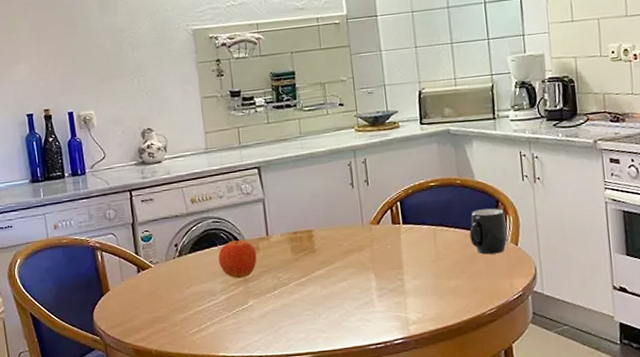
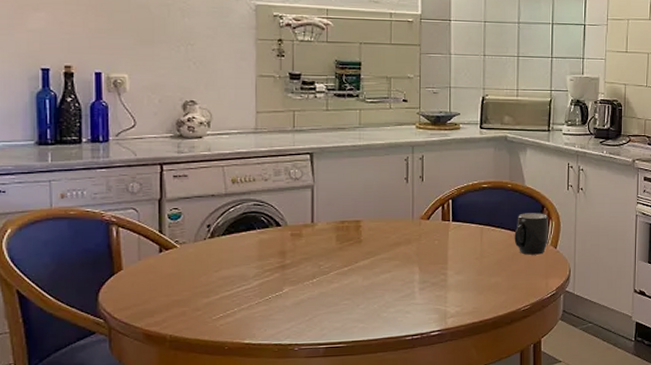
fruit: present [218,240,257,279] -> none [256,225,298,265]

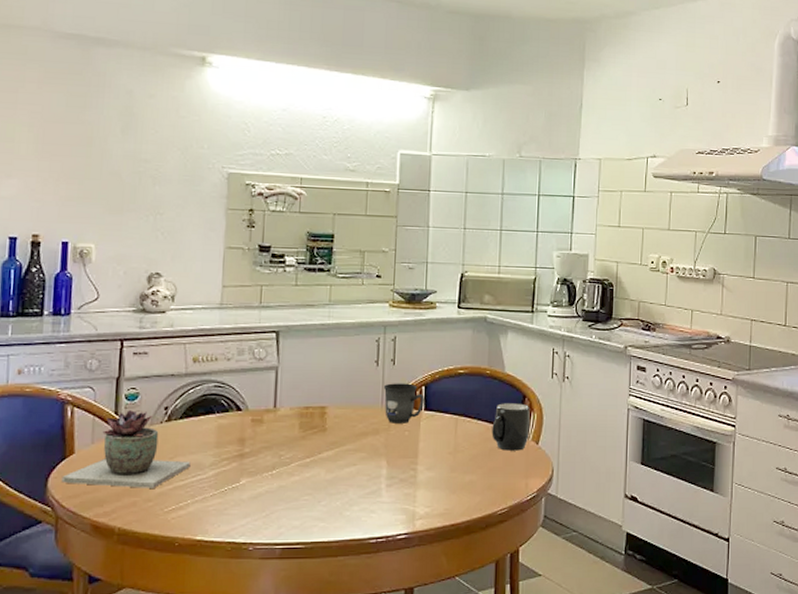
succulent plant: none [111,229,235,299] -> present [61,410,191,488]
mug: none [413,197,452,234] -> present [383,383,424,424]

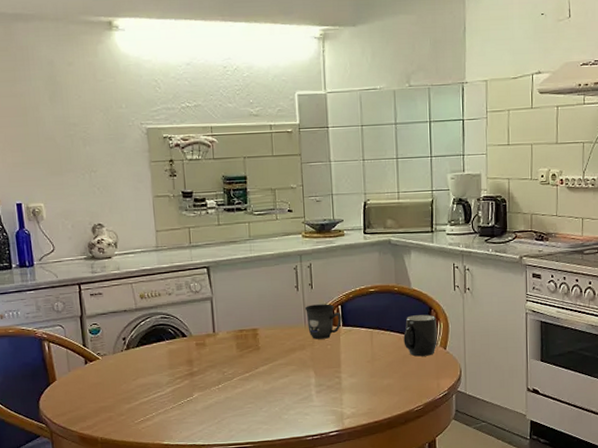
succulent plant: present [61,410,191,488] -> none [49,342,151,406]

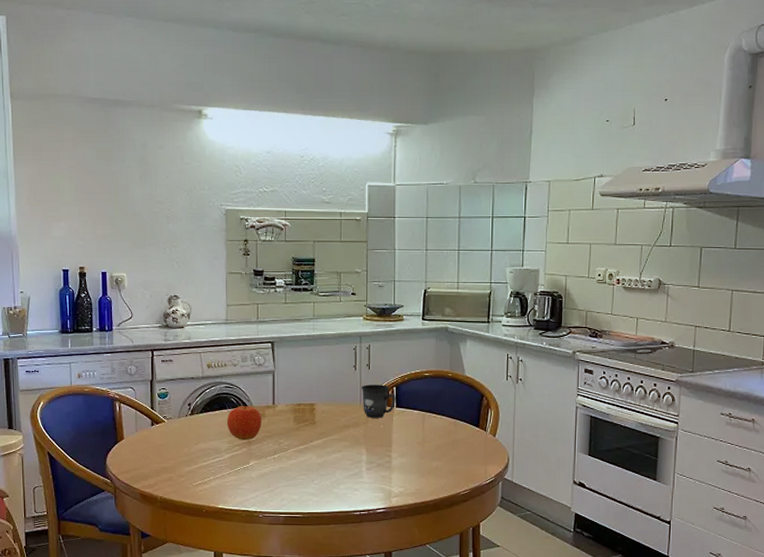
fruit: none [166,336,203,372] -> present [227,406,262,440]
mug: present [403,314,437,357] -> none [454,401,488,442]

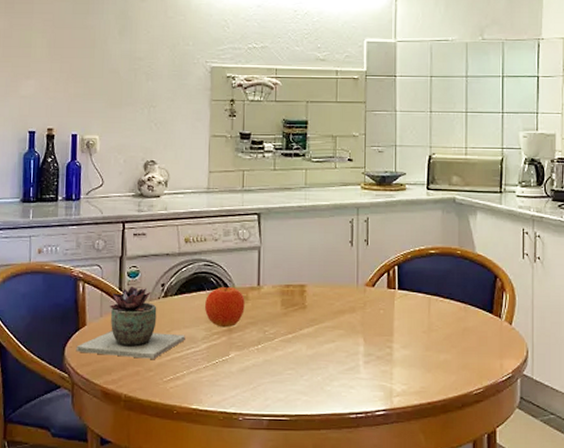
succulent plant: none [116,406,211,467] -> present [76,287,185,359]
mug: present [361,384,396,418] -> none [358,263,397,302]

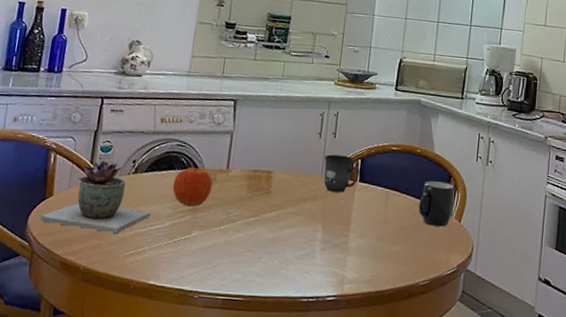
mug: none [358,263,397,302] -> present [323,154,360,193]
mug: none [464,283,502,331] -> present [418,181,455,227]

